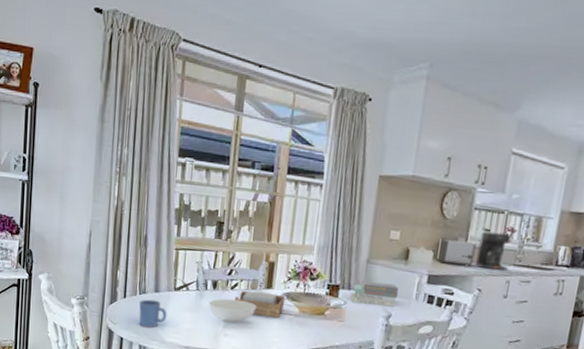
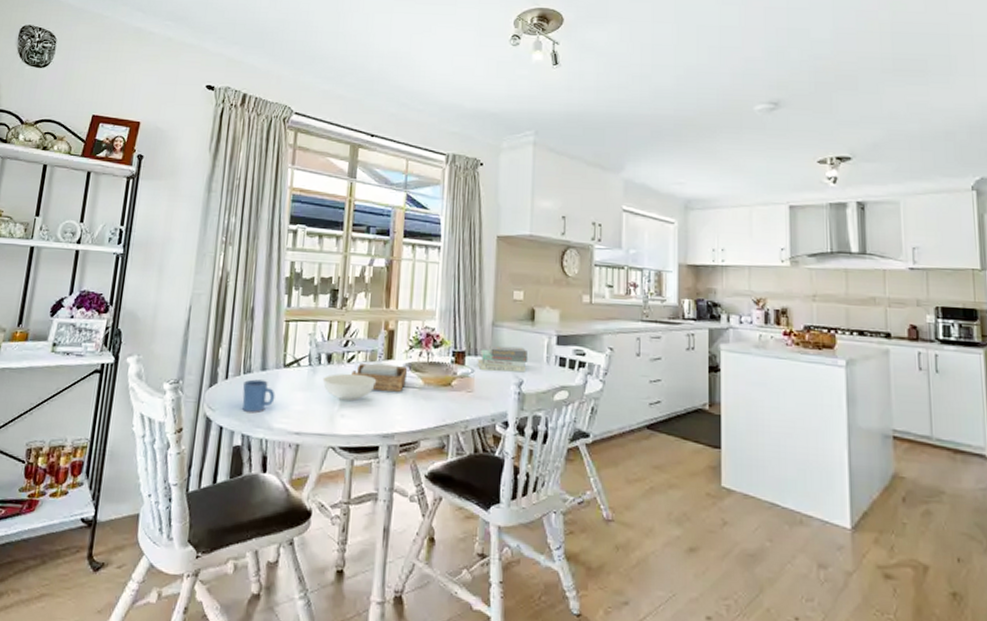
toaster: present [435,239,476,266] -> none [562,297,601,324]
coffee maker: present [474,231,512,271] -> none [602,287,636,327]

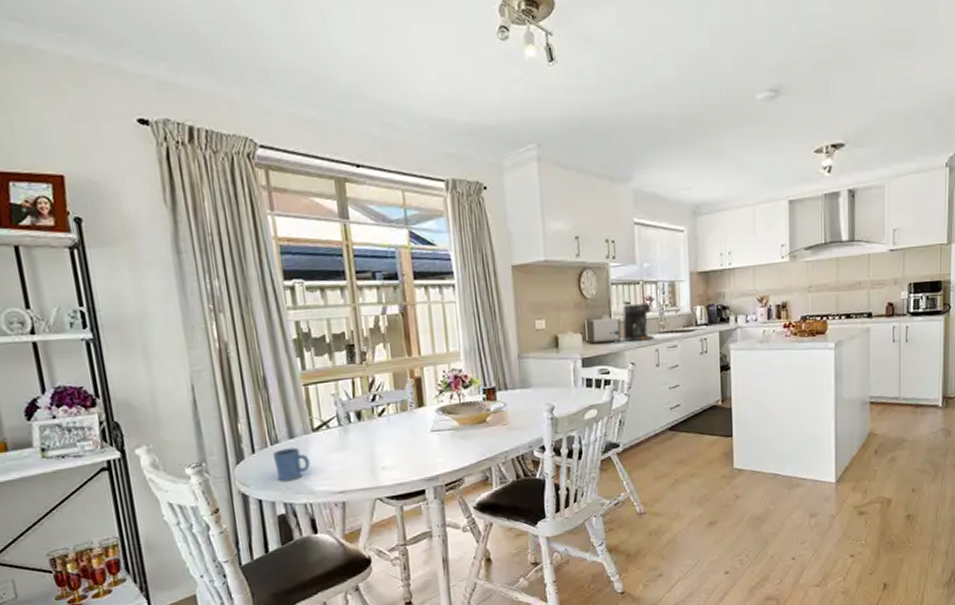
bowl: present [322,373,377,402] -> none [356,425,412,454]
napkin holder: present [351,363,408,393] -> none [384,411,442,439]
books: present [477,345,529,373] -> none [508,375,557,402]
toaster: none [562,297,601,324] -> present [584,318,621,344]
coffee maker: none [602,287,636,327] -> present [622,303,654,341]

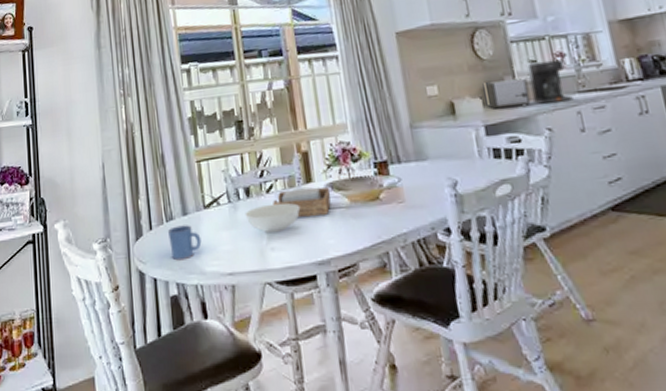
bowl: none [356,425,412,454] -> present [245,202,301,234]
napkin holder: none [384,411,442,439] -> present [273,187,331,218]

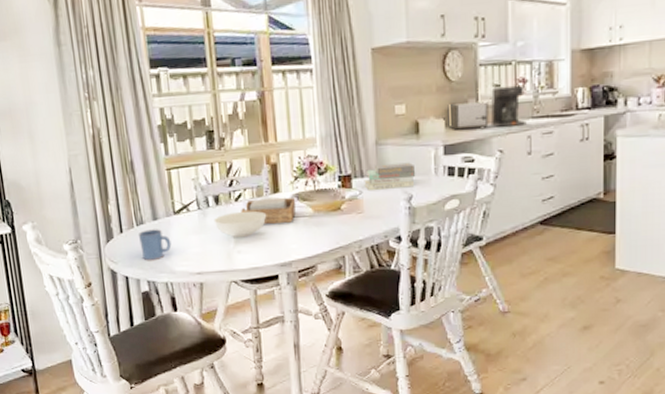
books: none [402,145,459,177] -> present [364,162,416,190]

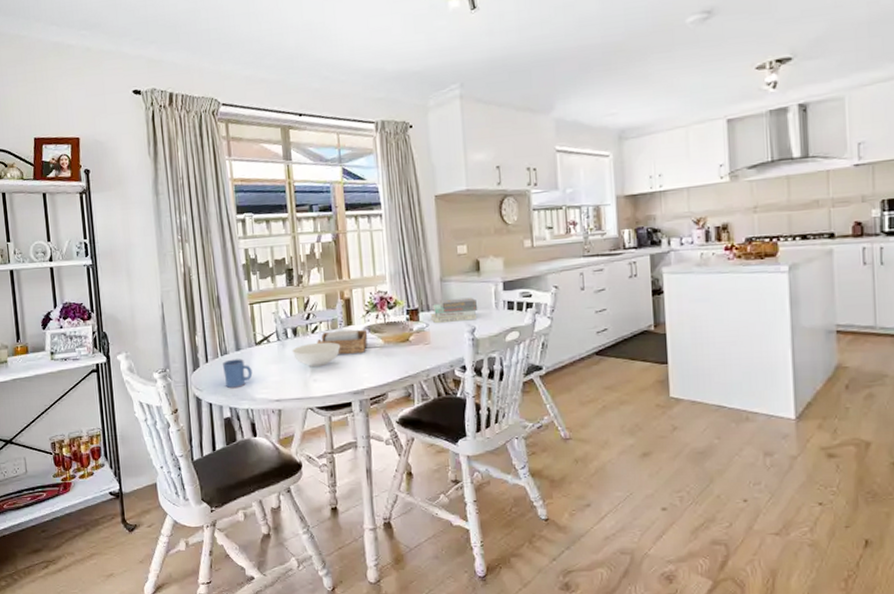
toaster: present [447,101,489,130] -> none [505,242,544,268]
coffee maker: present [490,85,527,127] -> none [544,227,579,265]

